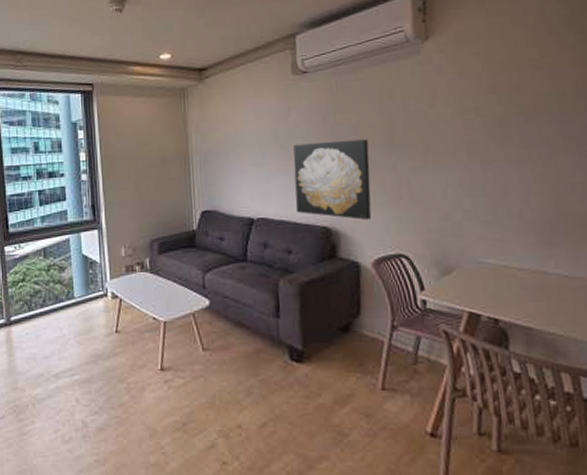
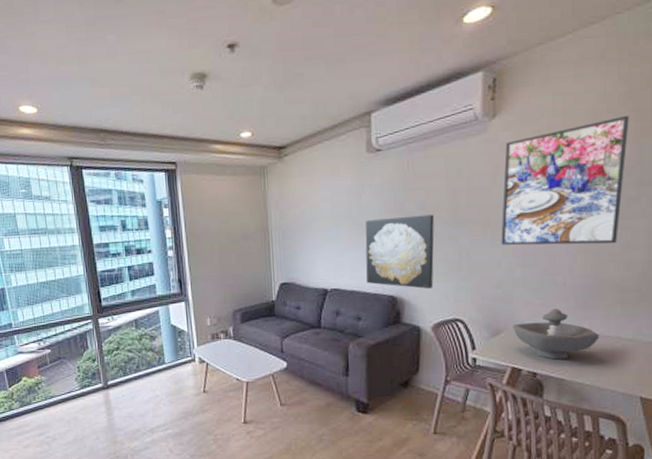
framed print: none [441,37,577,174] -> present [501,115,629,246]
decorative bowl: none [465,244,569,304] -> present [512,308,600,360]

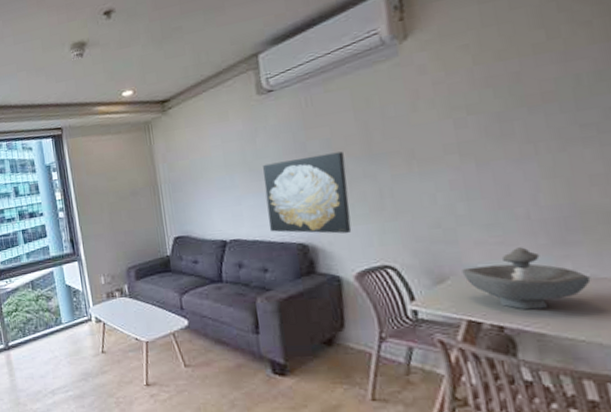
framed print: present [501,115,629,246] -> none [424,11,599,178]

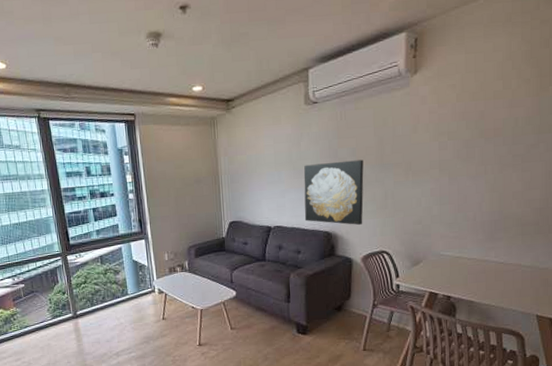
decorative bowl: present [461,247,591,310] -> none [430,240,503,285]

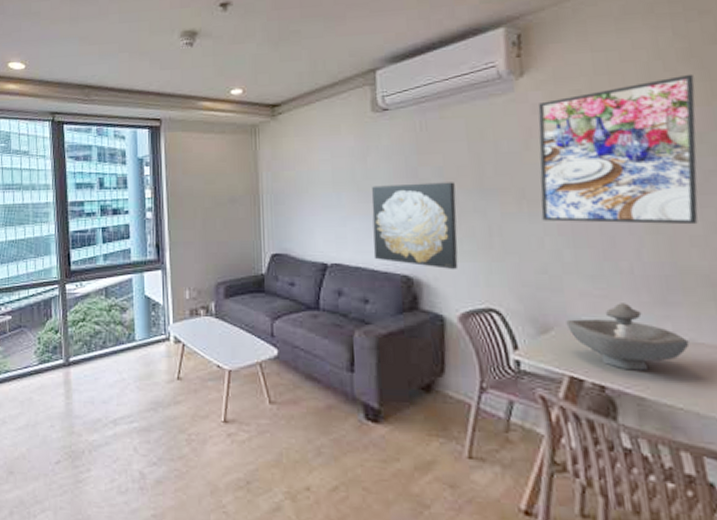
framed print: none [421,71,530,186] -> present [538,74,699,225]
decorative bowl: none [430,240,503,285] -> present [566,303,690,371]

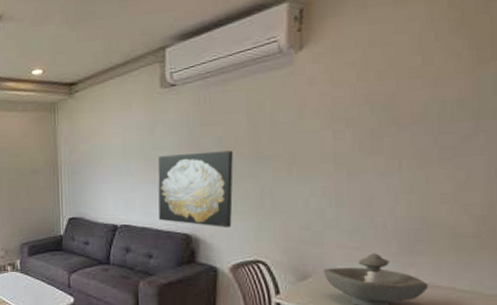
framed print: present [538,74,699,225] -> none [309,43,463,184]

